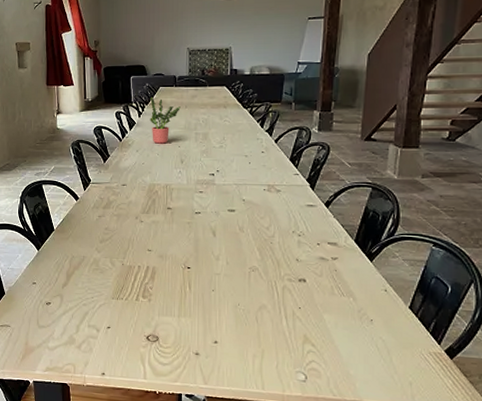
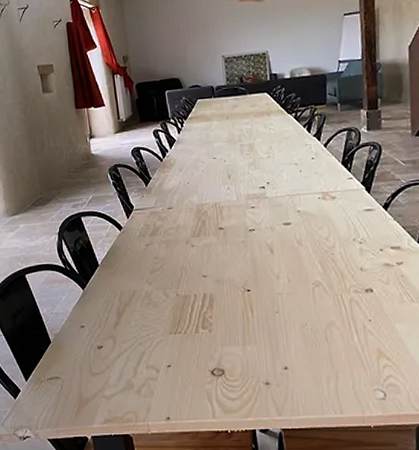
potted plant: present [150,97,180,144] -> none [188,111,222,160]

